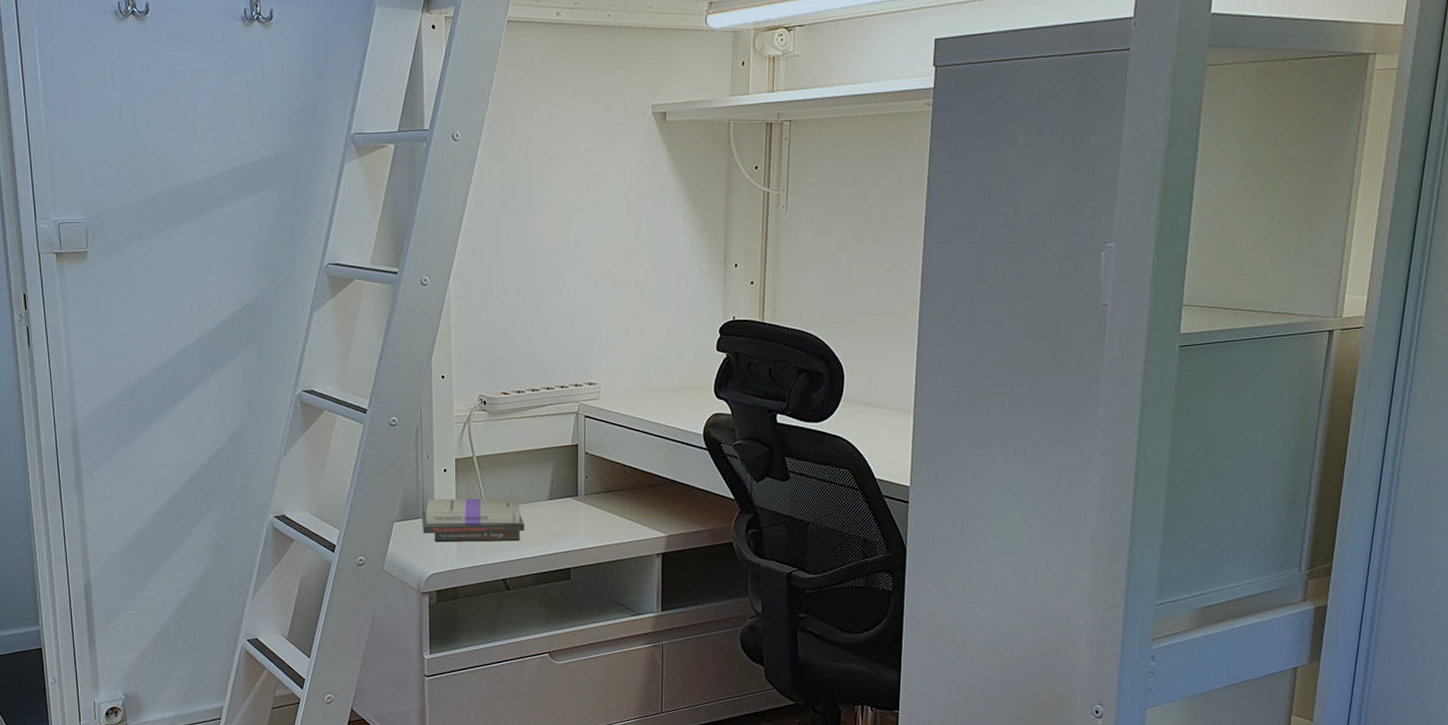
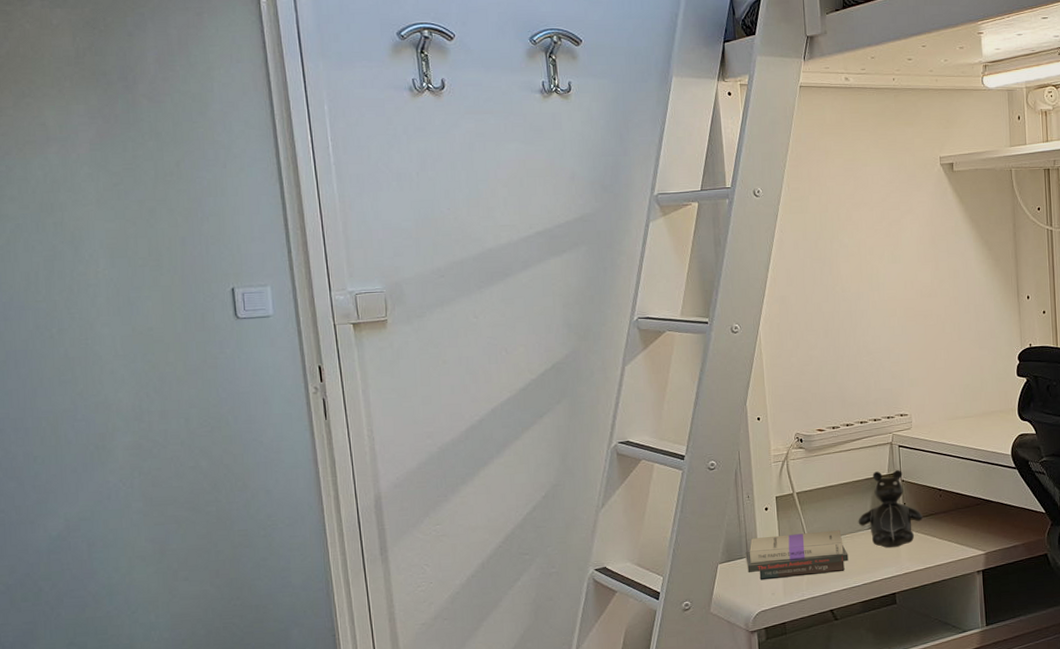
stuffed animal: none [537,441,604,521] -> present [858,470,923,548]

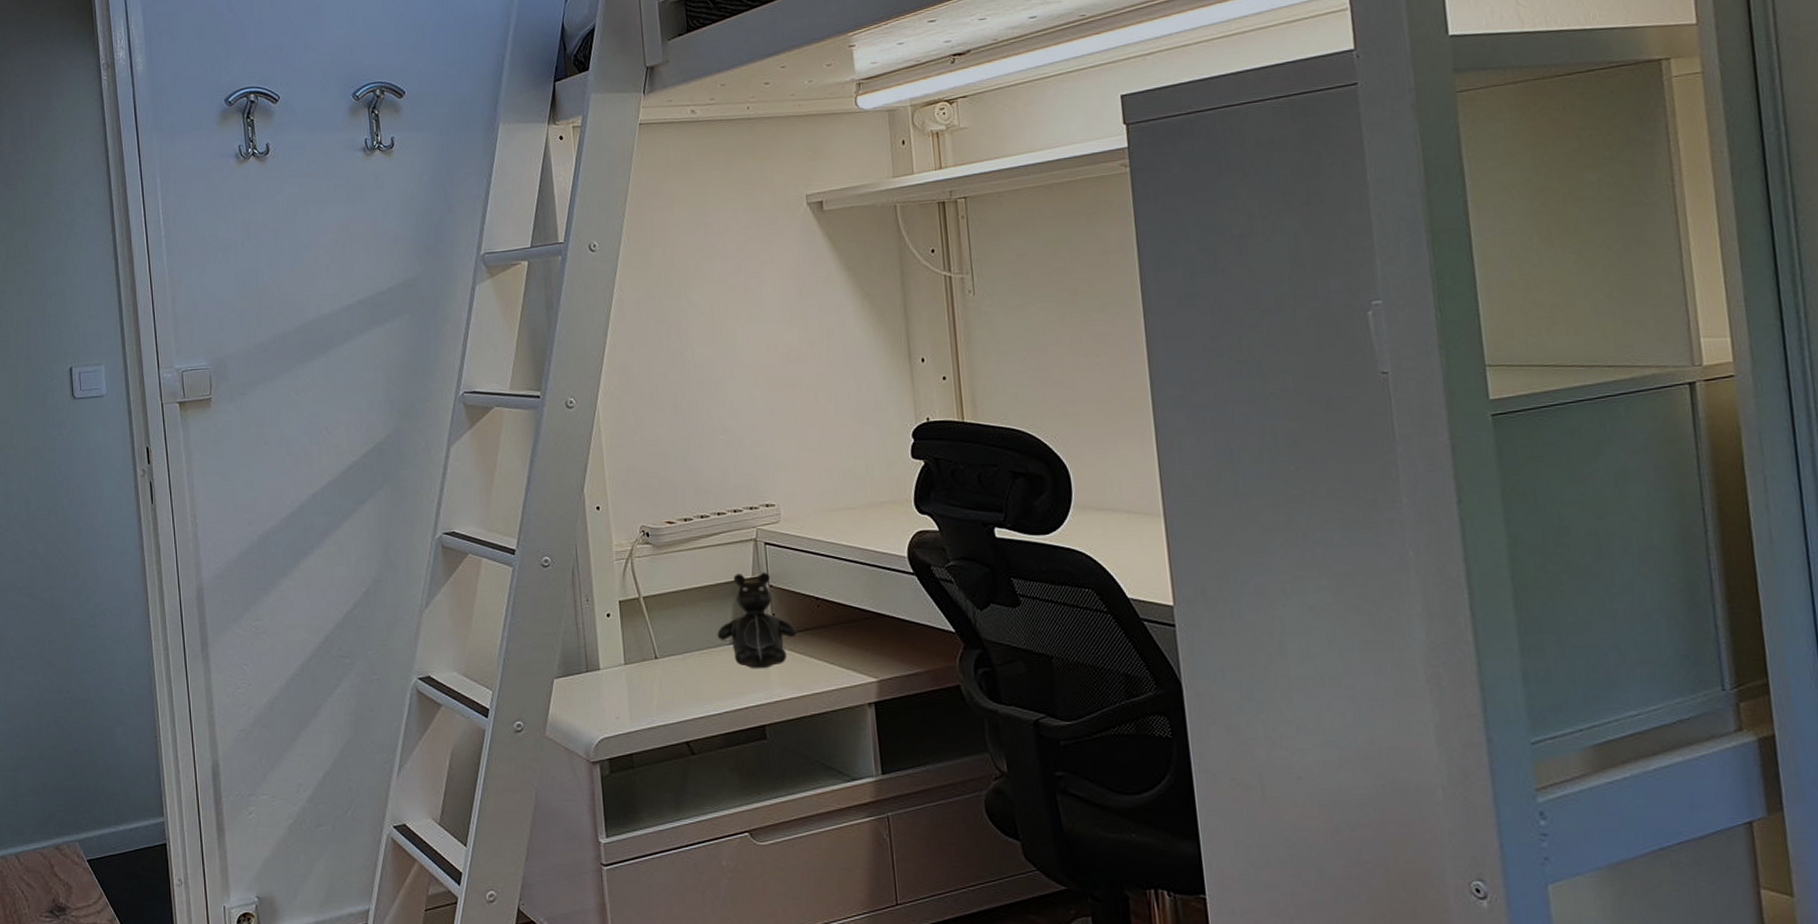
books: present [745,530,849,580] -> none [585,644,707,701]

